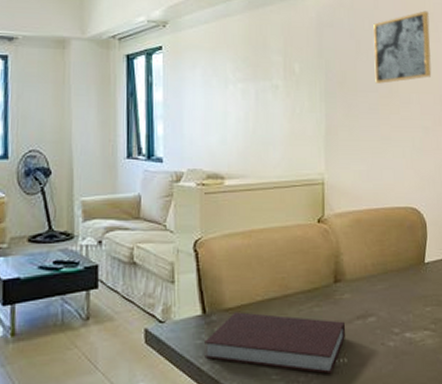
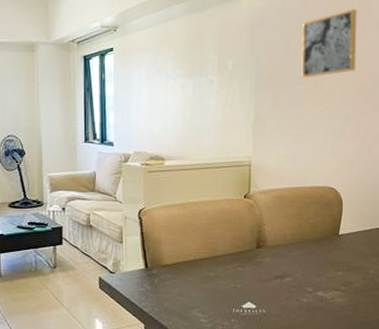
notebook: present [205,312,345,374] -> none [146,268,264,321]

